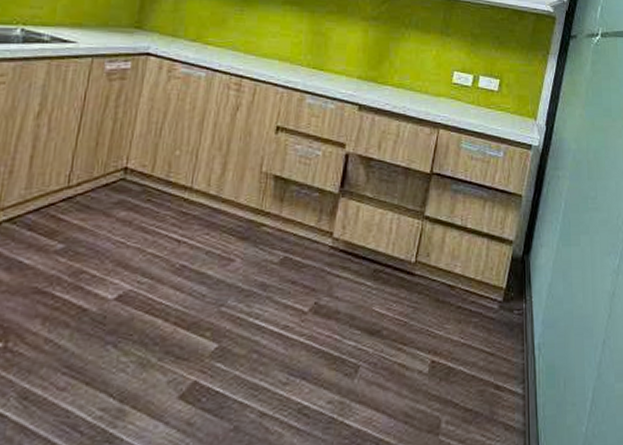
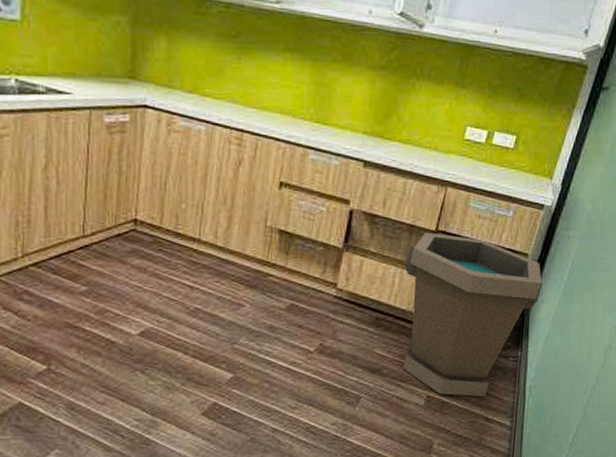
bucket: none [401,175,539,360] -> present [403,232,543,398]

